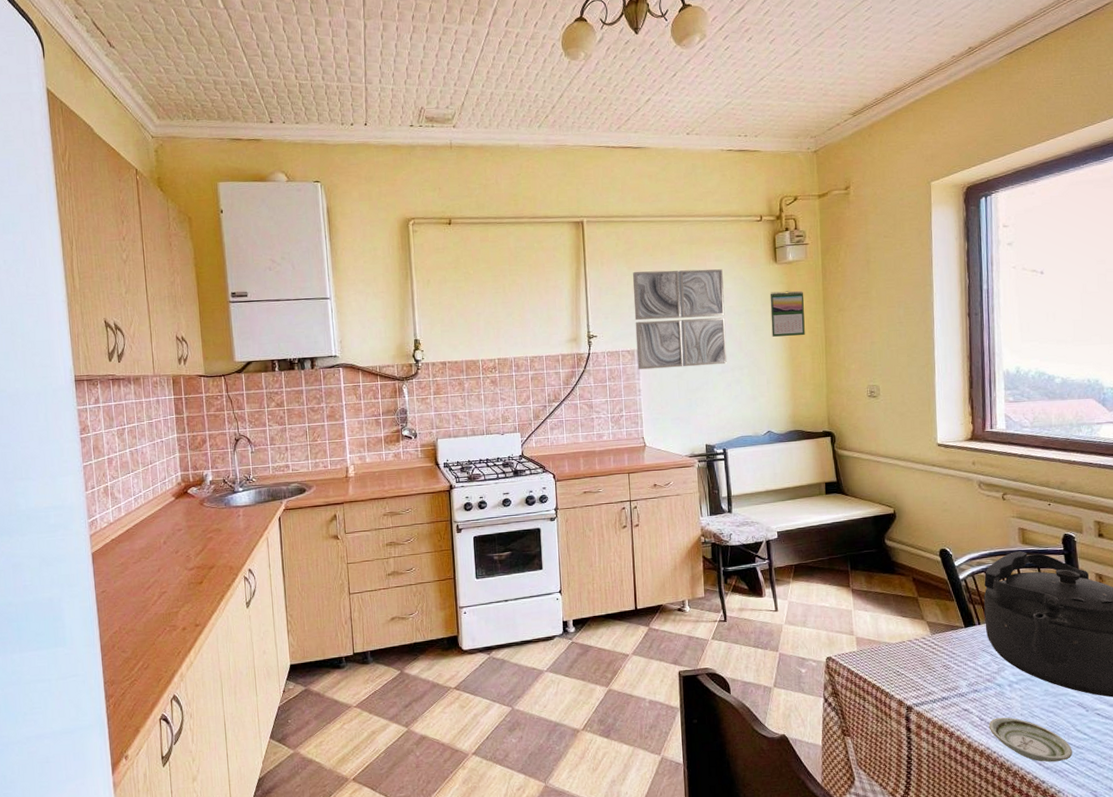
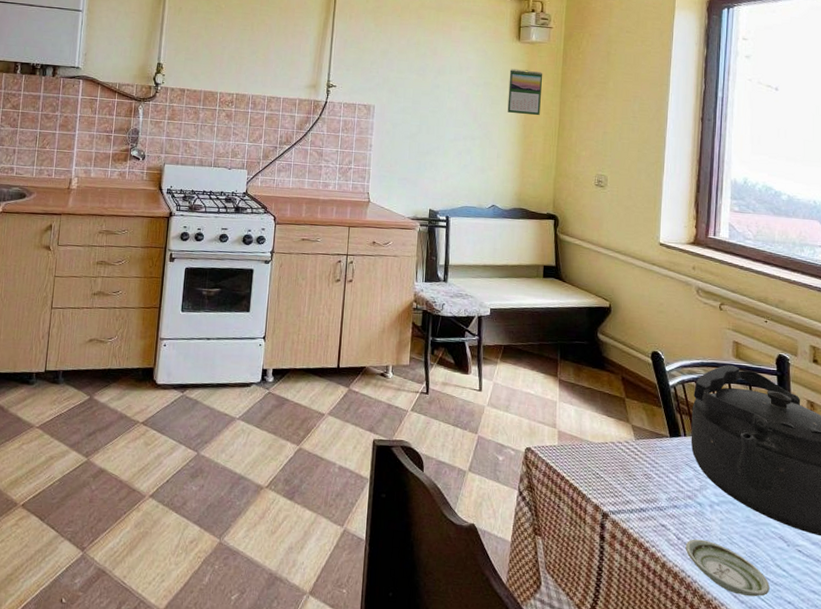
wall art: present [632,269,728,370] -> none [372,29,467,133]

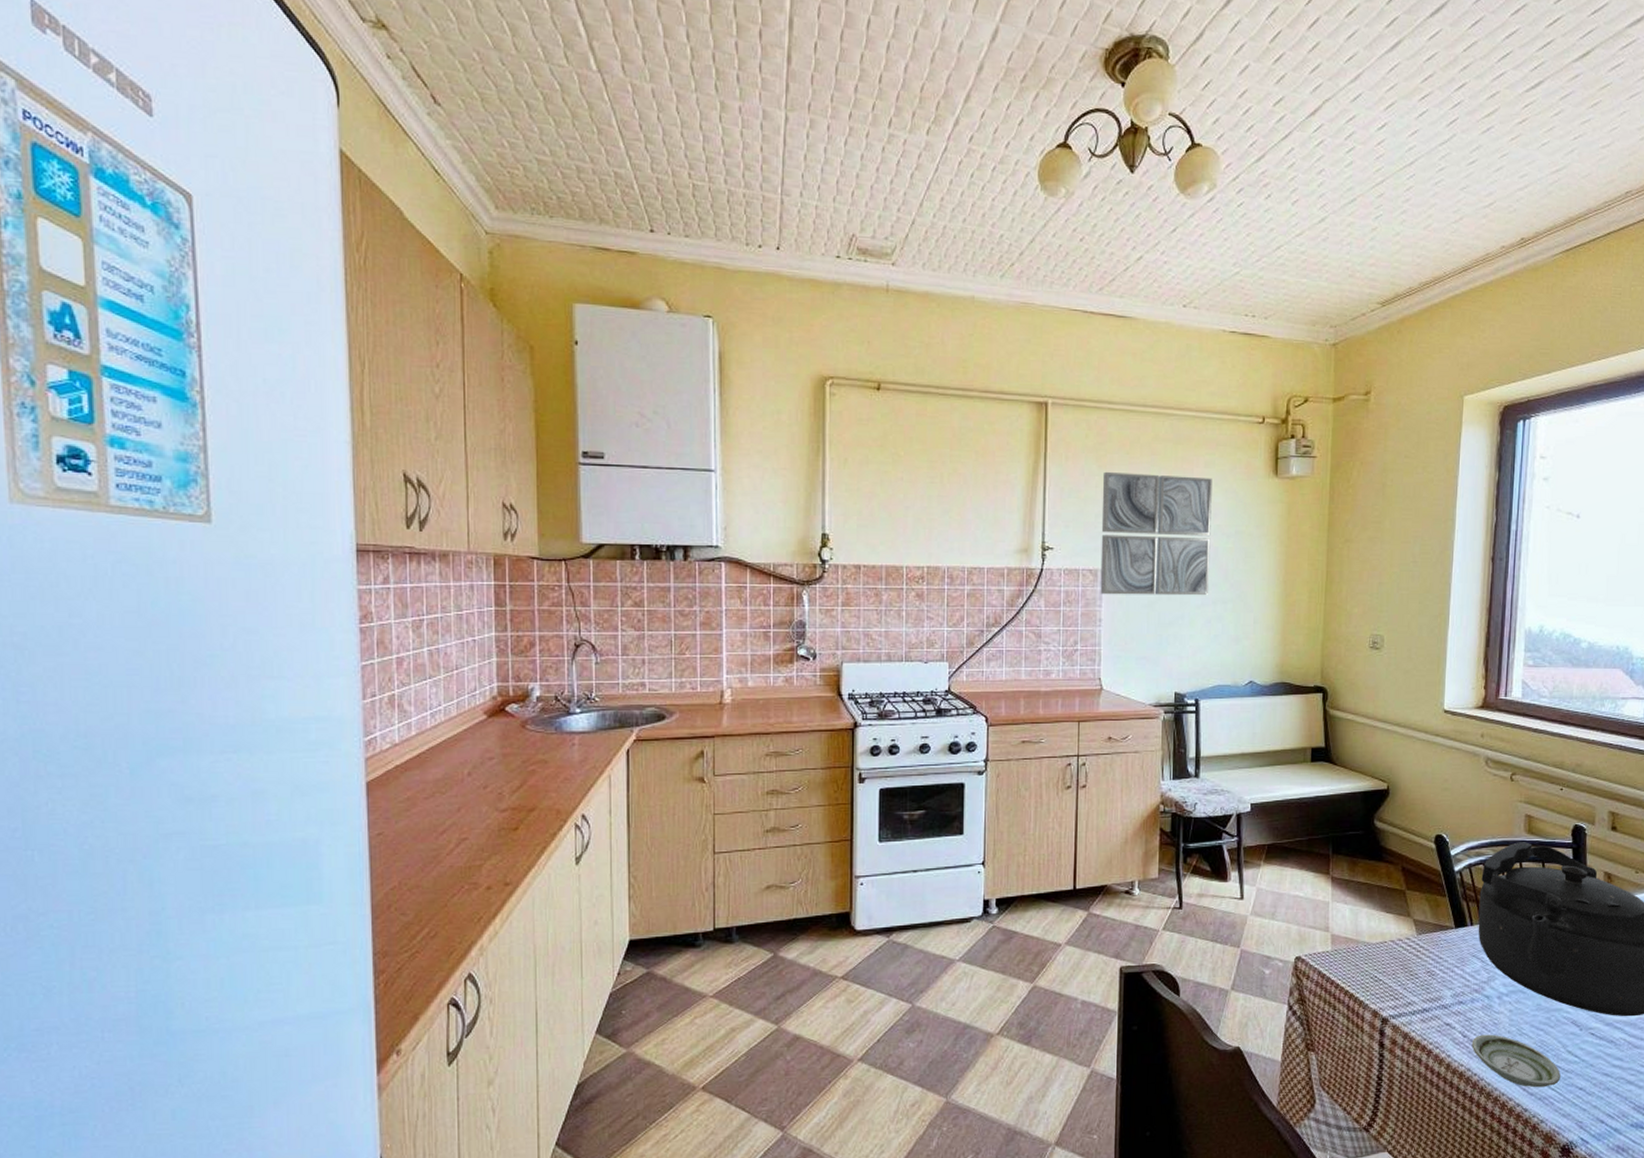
wall art: none [372,29,467,133] -> present [1100,471,1212,596]
calendar: present [507,68,542,116] -> none [1264,512,1305,569]

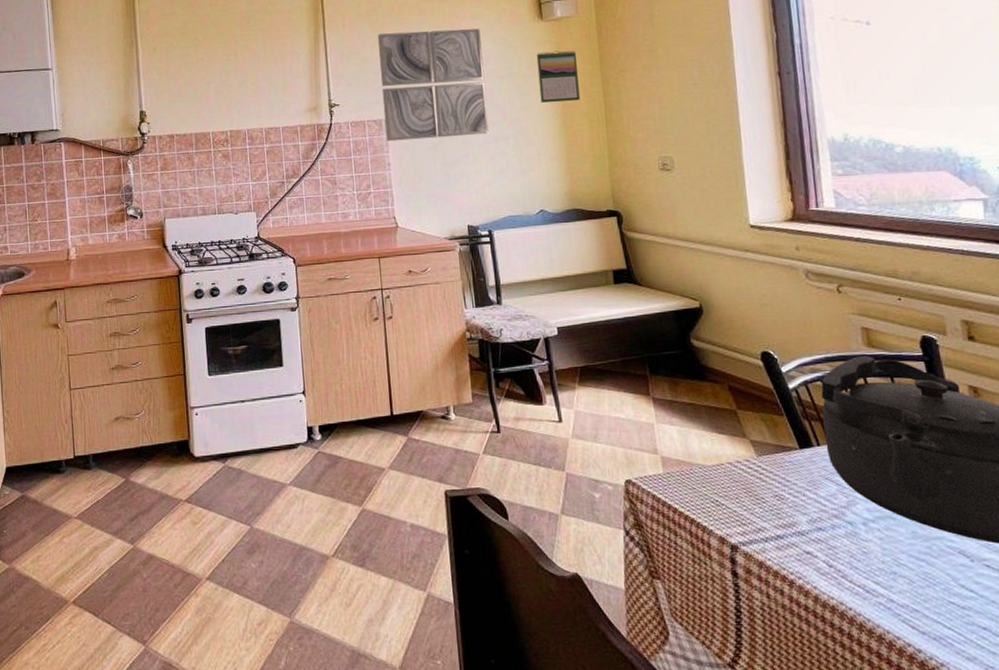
calendar: none [1264,512,1305,569] -> present [536,51,580,103]
saucer: present [1471,1034,1561,1088] -> none [840,564,957,626]

